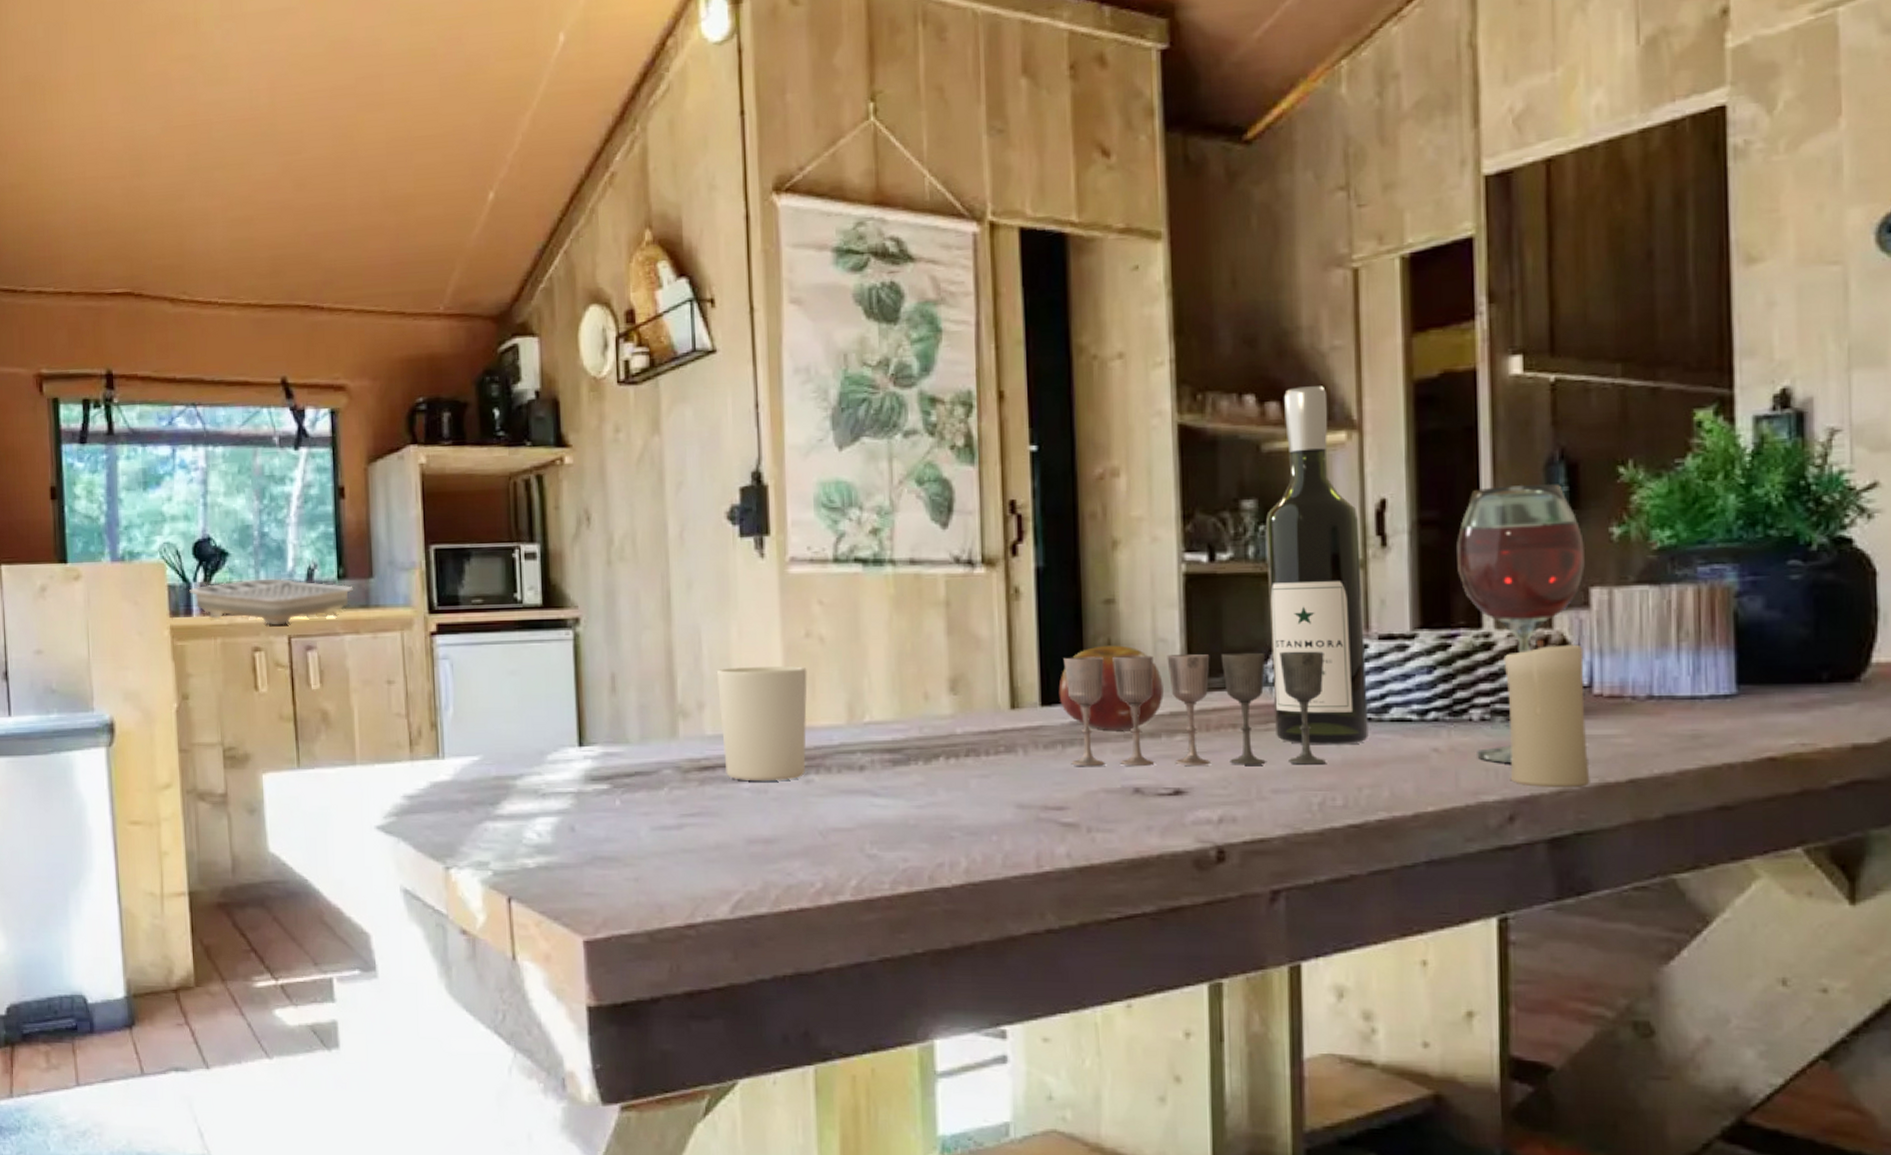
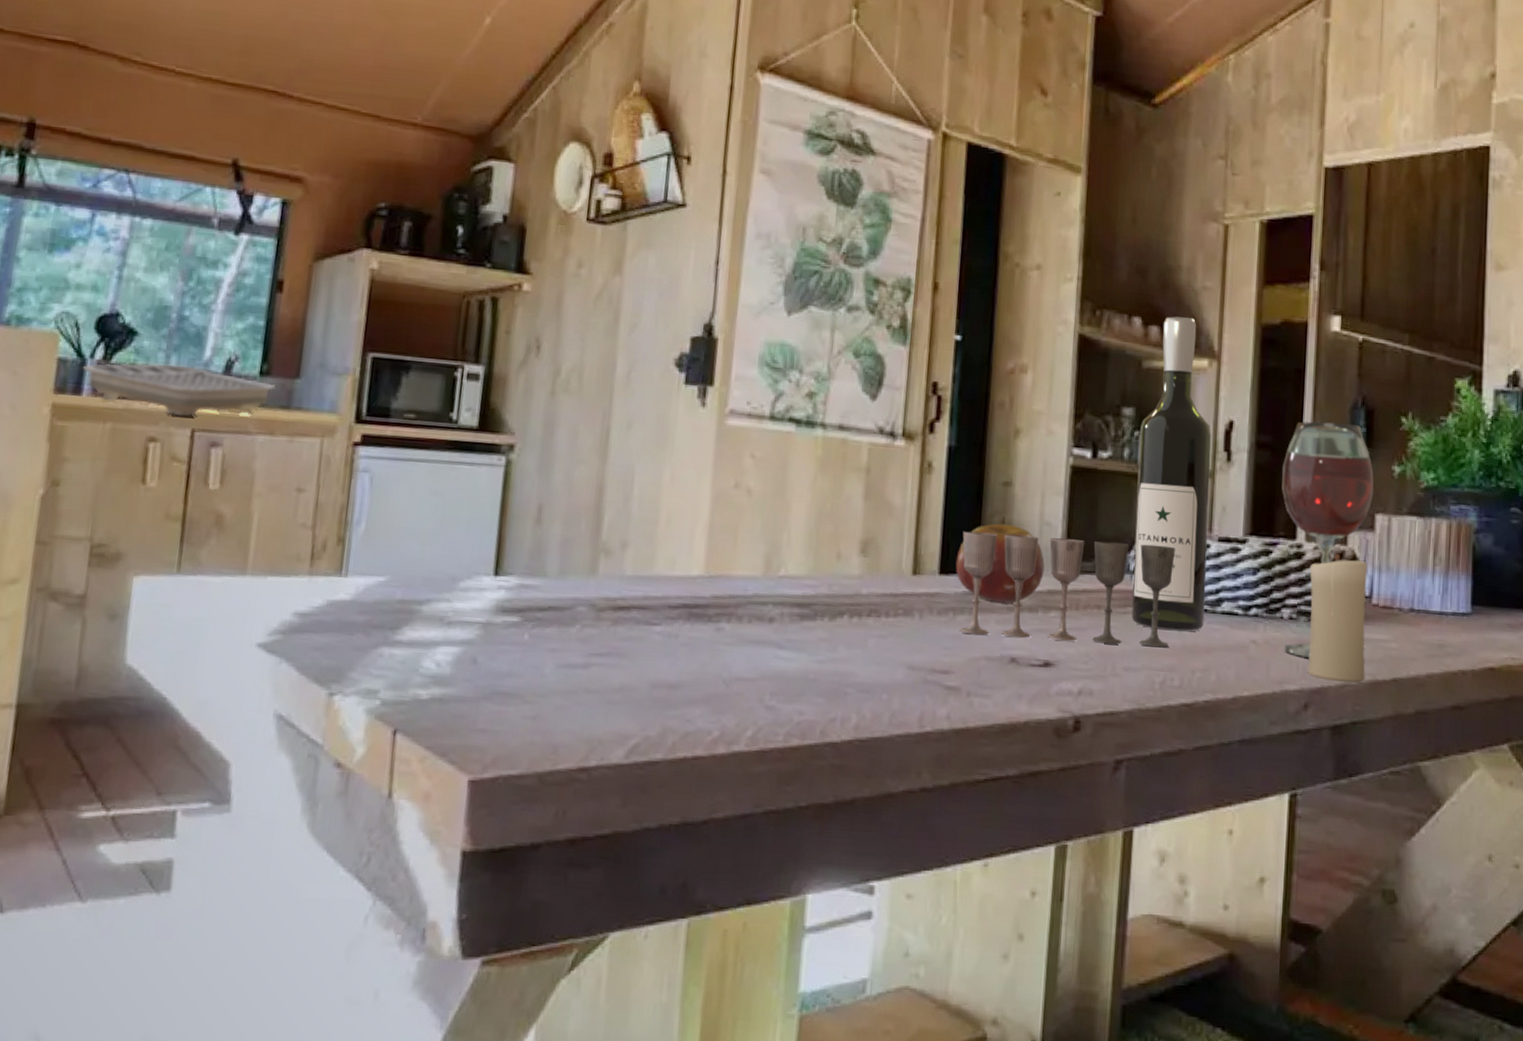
mug: present [717,666,807,780] -> none [640,510,732,626]

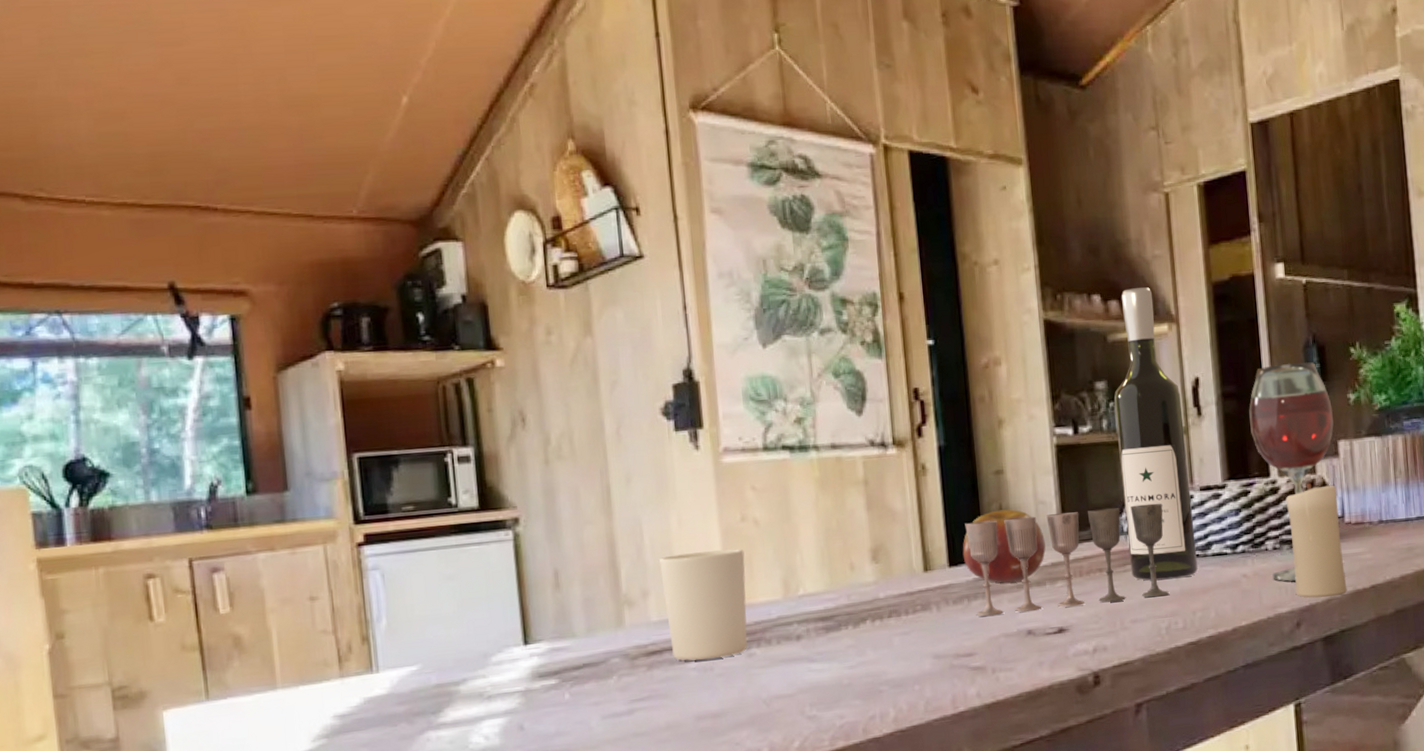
dish rack: present [83,363,277,417] -> none [61,497,267,549]
mug: none [640,510,732,626] -> present [660,548,747,661]

